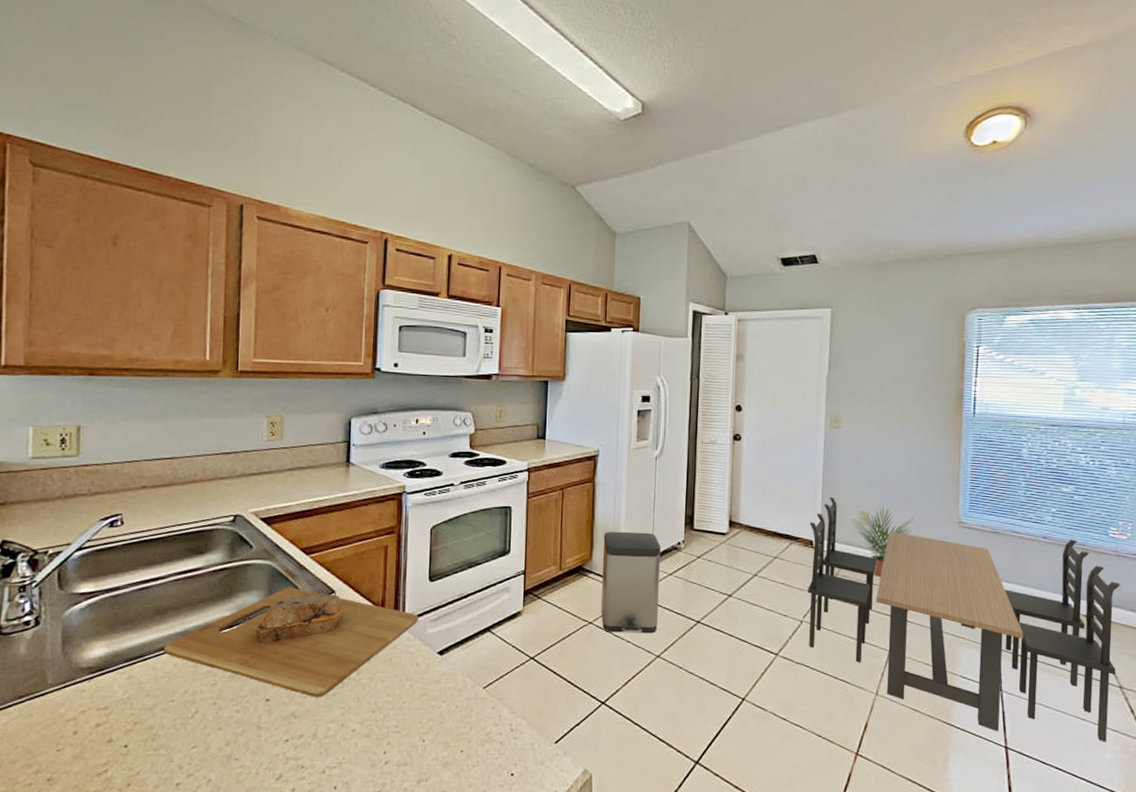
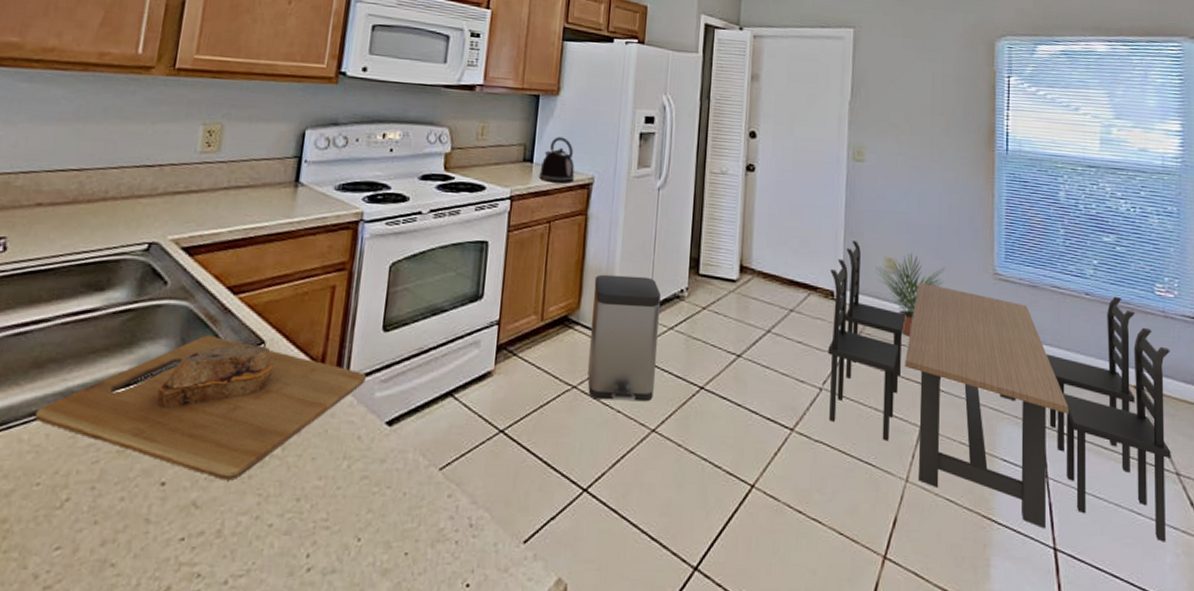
kettle: none [551,416,582,456] -> present [539,136,575,184]

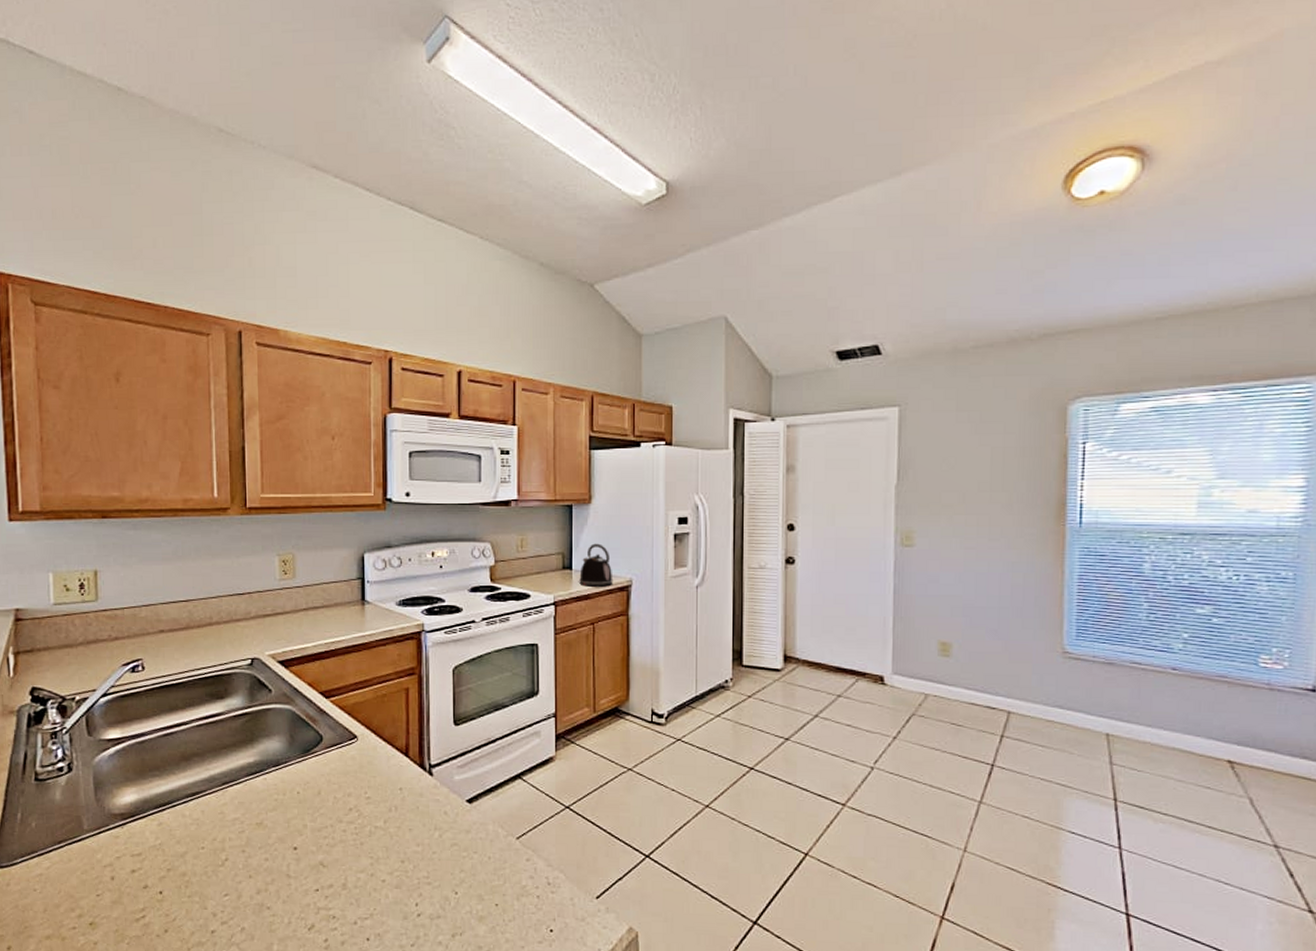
cutting board: present [34,336,366,481] -> none [191,733,445,846]
pedal bin: present [587,274,662,402] -> none [640,669,707,781]
dining set: present [828,241,1171,542] -> none [879,626,1274,911]
potted plant: present [875,253,945,336] -> none [927,636,1006,717]

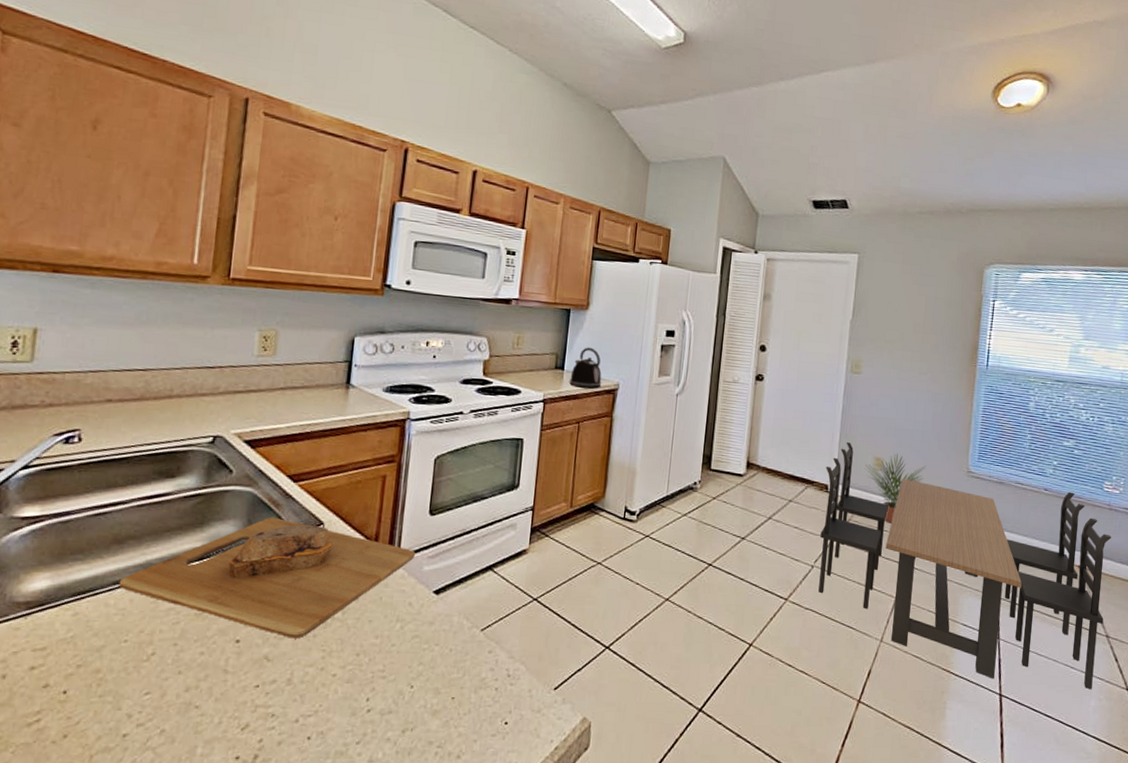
cutting board: none [191,733,445,846] -> present [118,517,415,639]
dining set: none [879,626,1274,911] -> present [818,442,1111,690]
potted plant: none [927,636,1006,717] -> present [864,453,925,523]

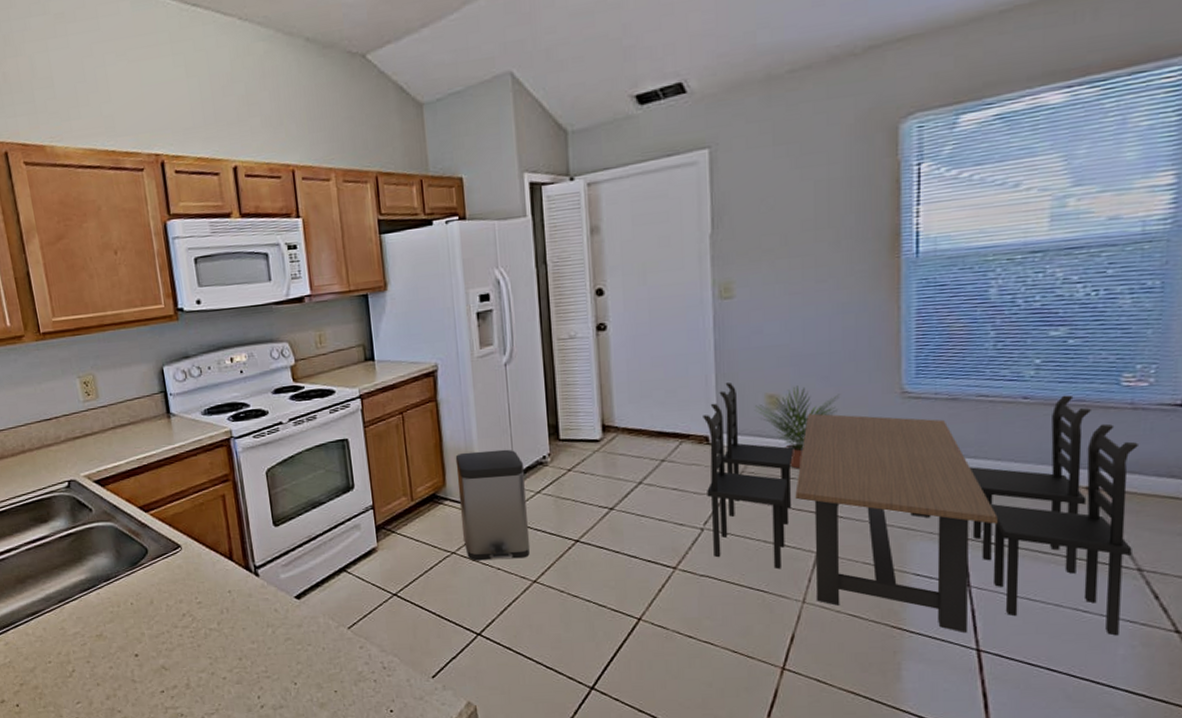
cutting board: present [118,517,415,639] -> none [31,546,270,650]
kettle: present [569,347,602,389] -> none [382,331,418,377]
pedal bin: none [611,468,677,576] -> present [455,449,530,561]

